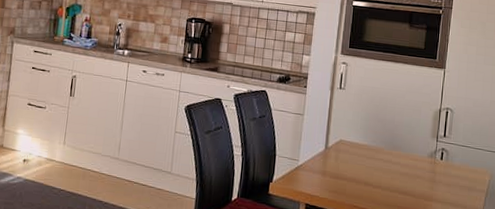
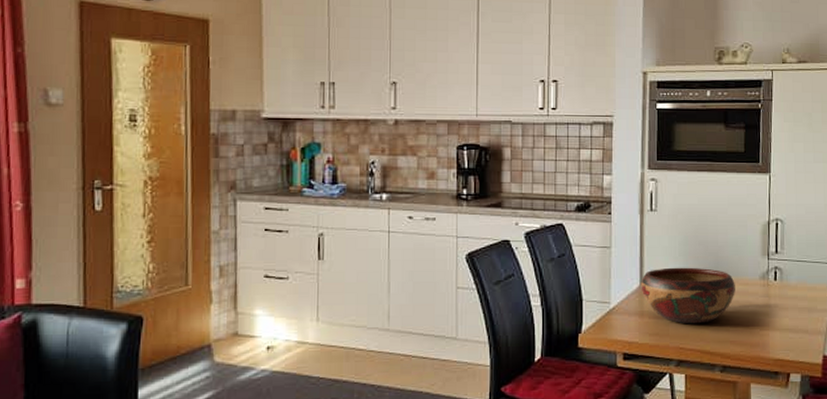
decorative bowl: none [325,137,406,188] -> present [641,267,735,324]

